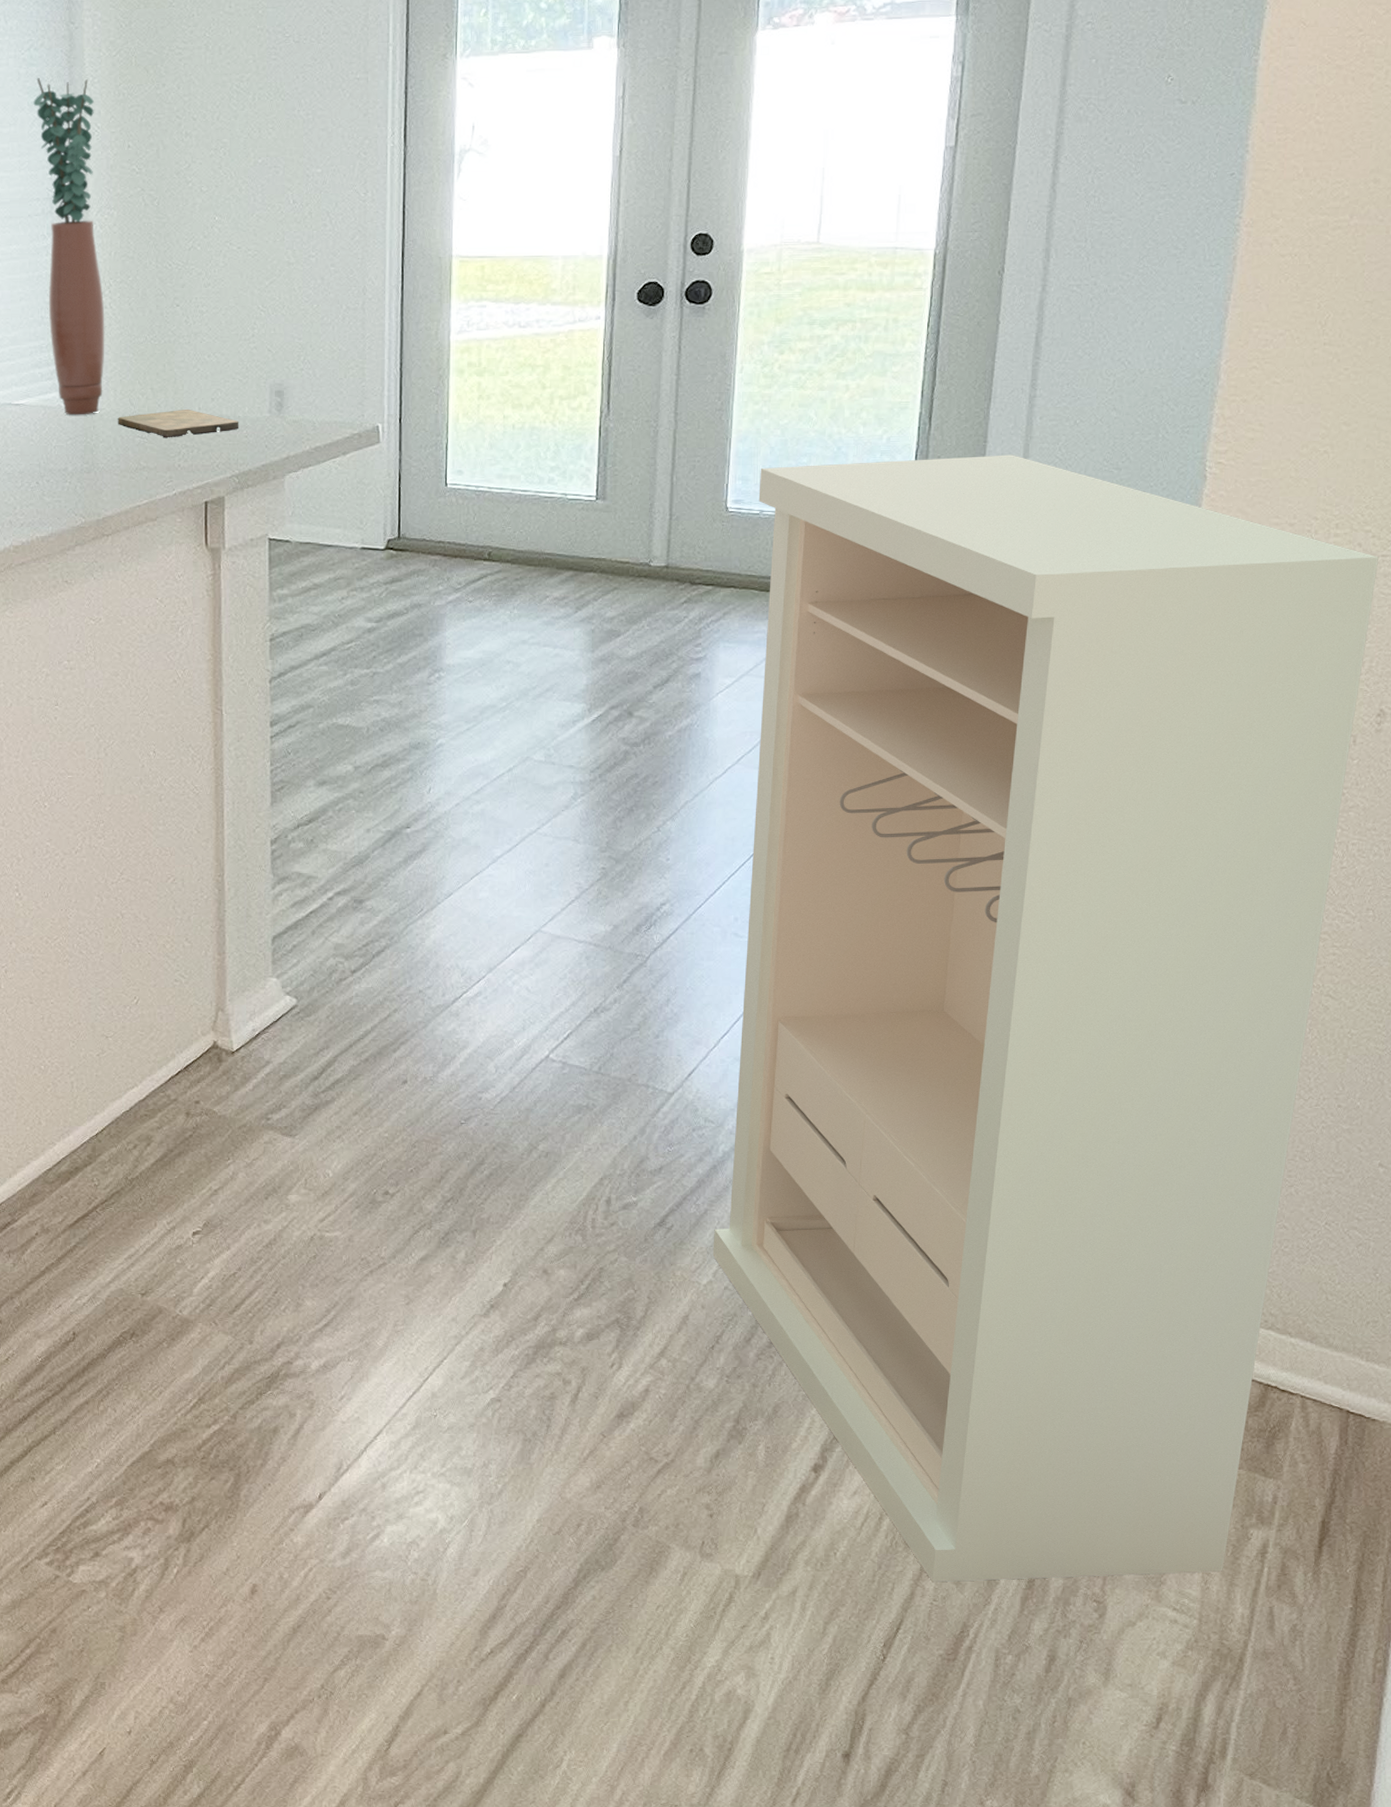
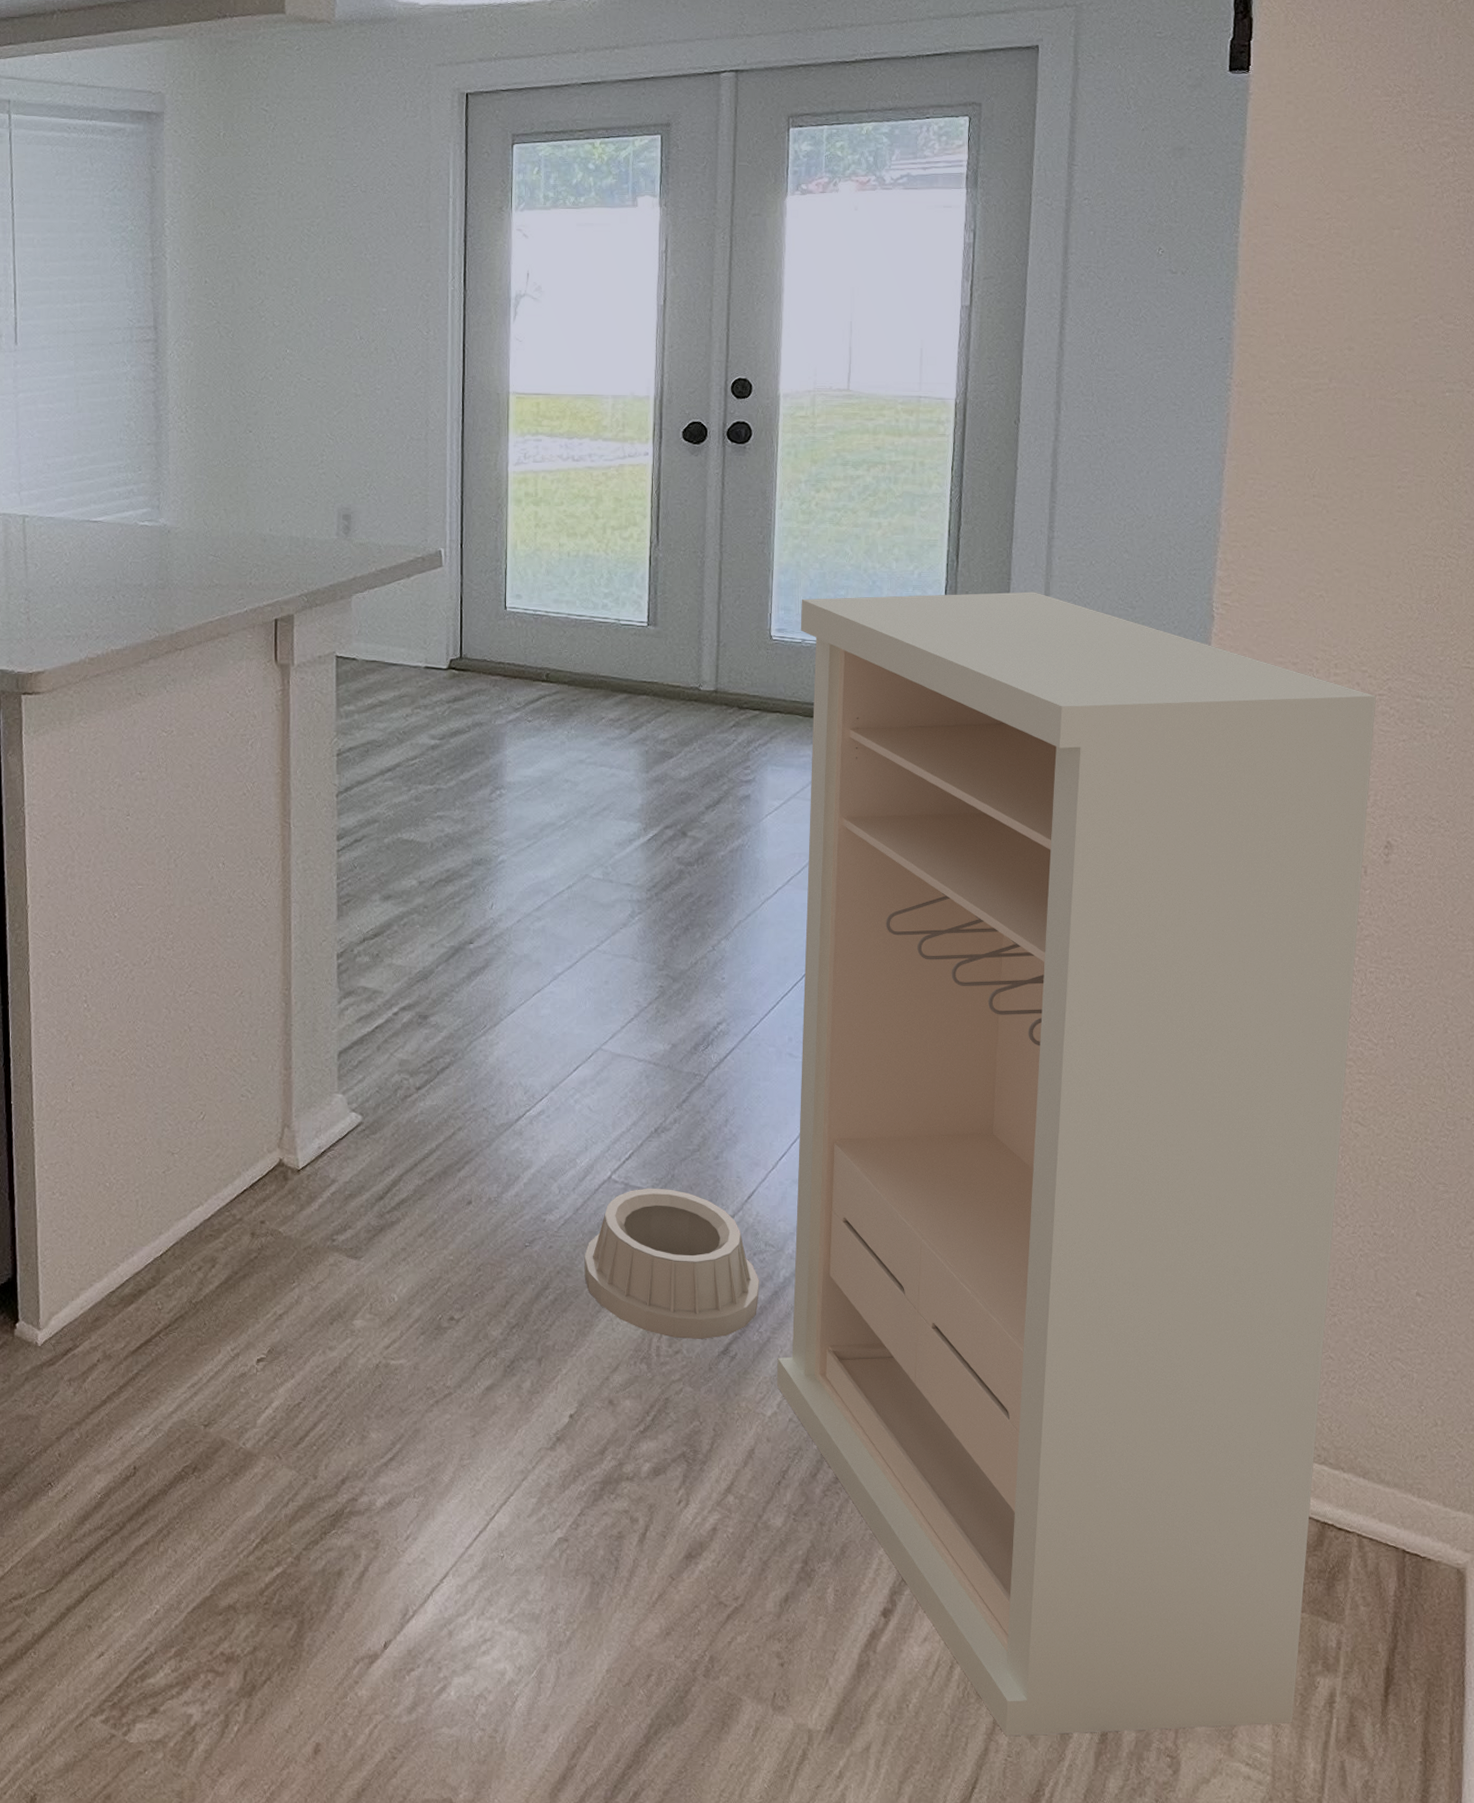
vase: present [33,78,105,415] -> none [116,216,181,533]
cutting board: present [118,408,239,438] -> none [192,529,308,558]
pet bowl: none [520,1066,698,1212] -> present [584,1188,759,1340]

